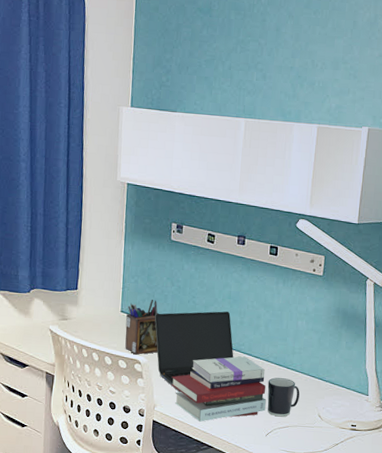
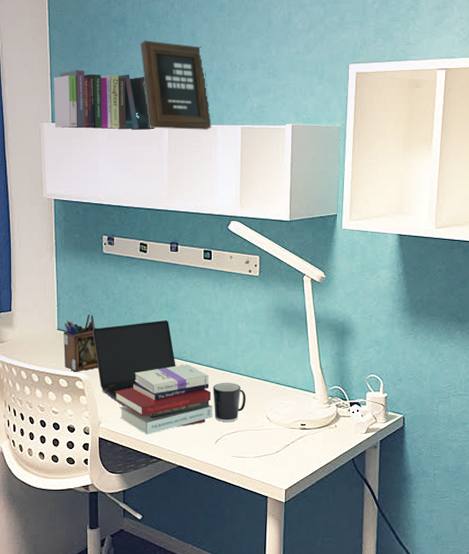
books: none [133,56,232,122] -> present [53,70,155,130]
picture frame: none [224,32,289,127] -> present [140,40,212,130]

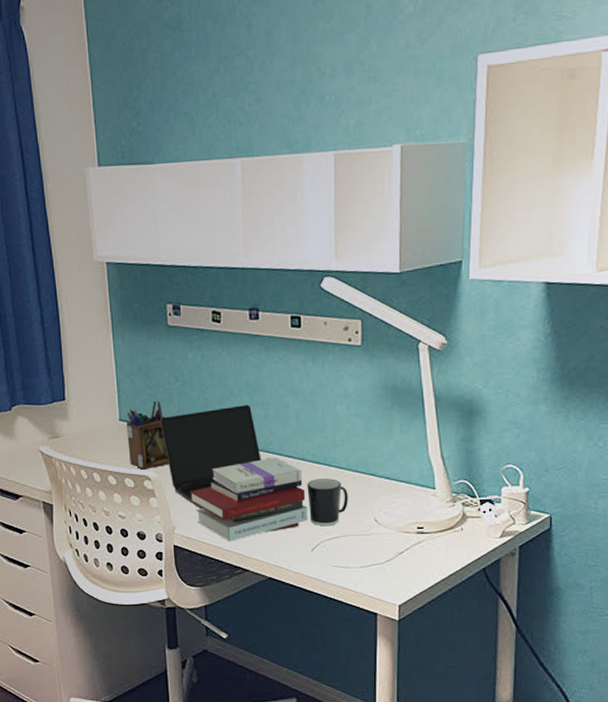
books: present [53,70,155,130] -> none [96,95,225,172]
picture frame: present [140,40,212,130] -> none [201,48,296,164]

